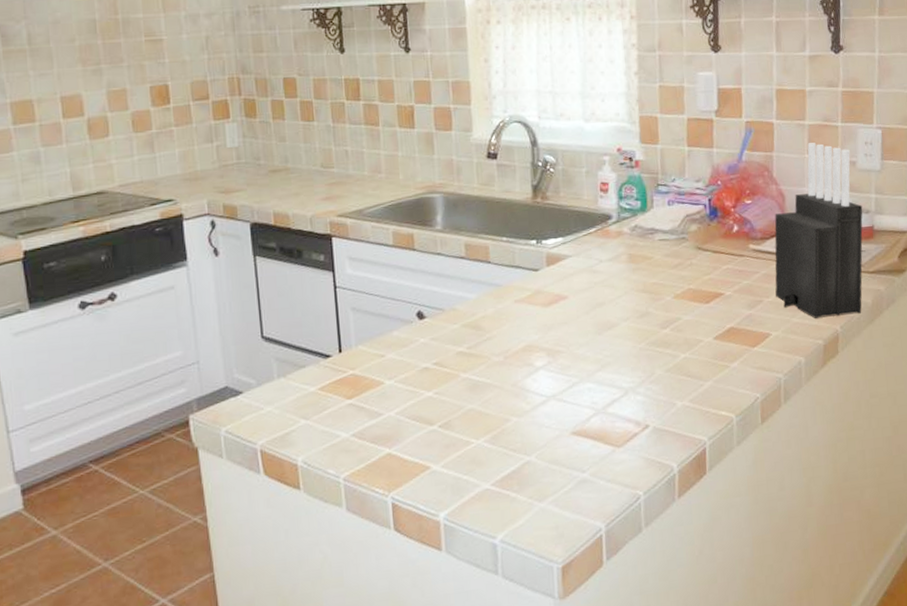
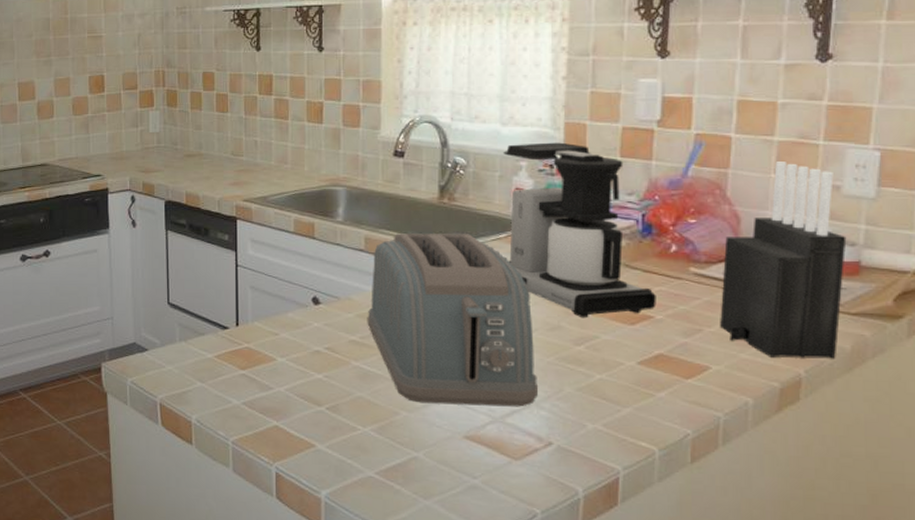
toaster: none [472,231,634,407] -> present [367,233,539,407]
coffee maker: none [588,135,725,303] -> present [503,142,656,319]

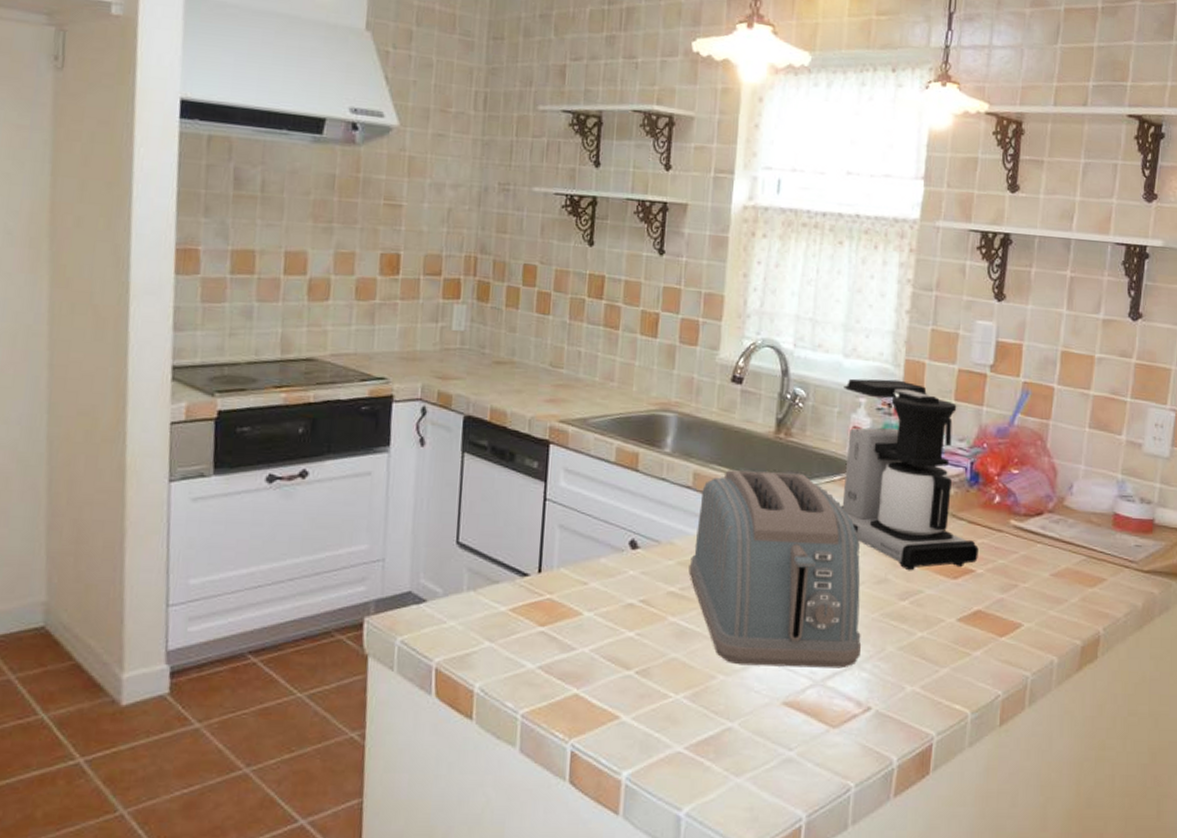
knife block: present [720,162,847,359] -> none [1034,416,1144,617]

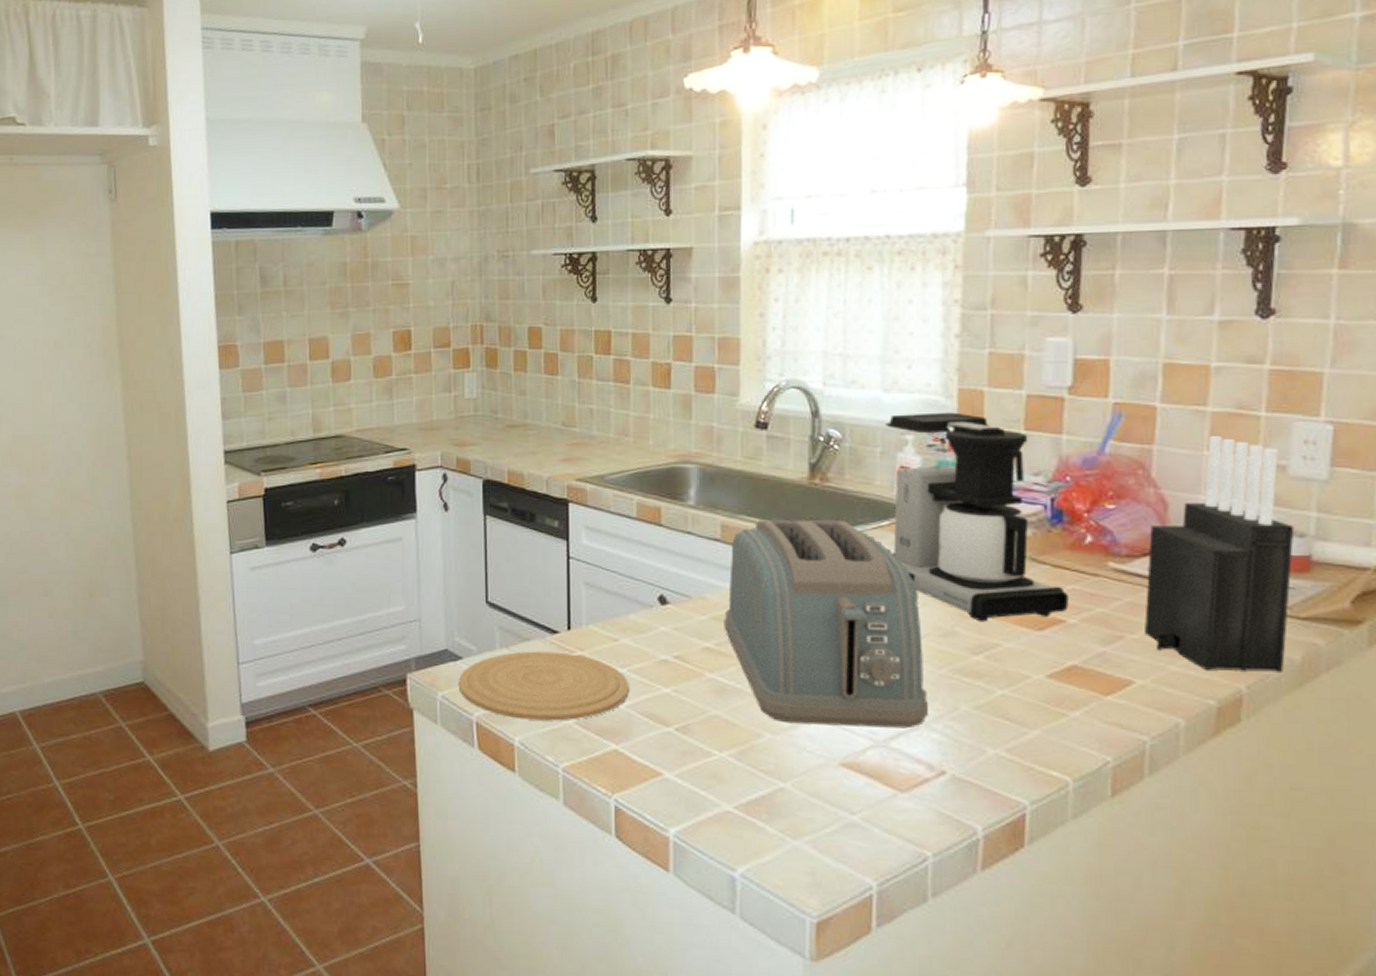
plate: none [420,594,595,666] -> present [459,651,629,721]
knife block: none [1034,416,1144,617] -> present [1144,436,1295,672]

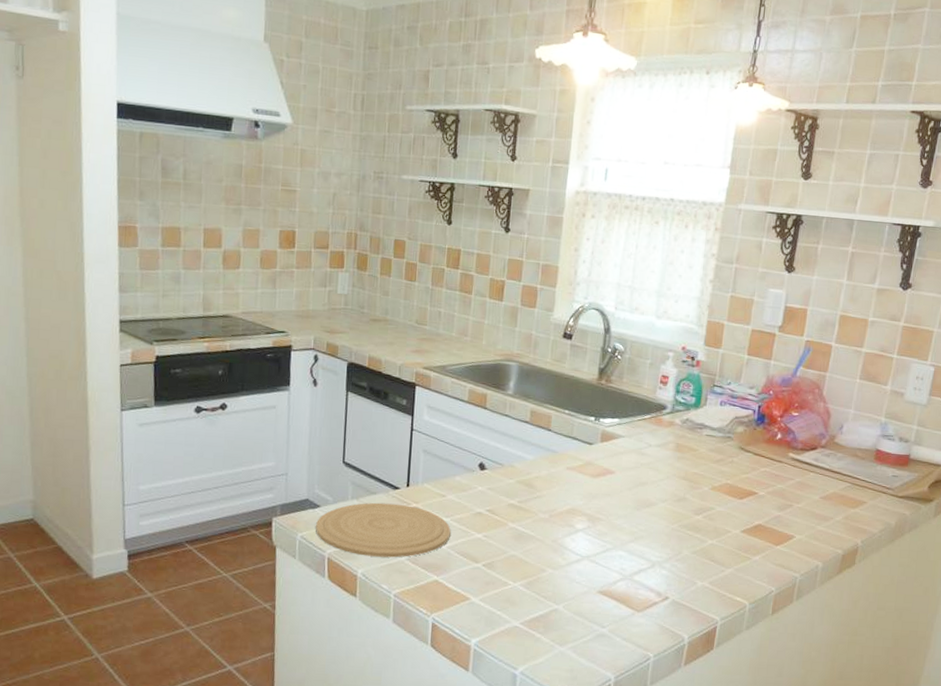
toaster: present [724,520,929,729] -> none [525,409,664,567]
coffee maker: present [885,412,1069,623] -> none [649,336,762,492]
knife block: present [1144,436,1295,672] -> none [806,369,903,532]

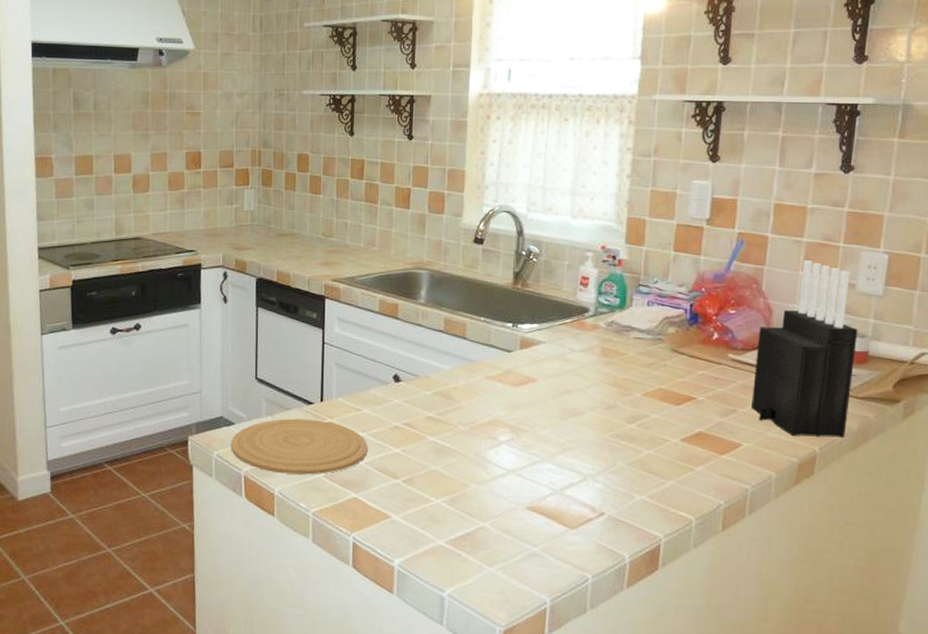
knife block: none [806,369,903,532] -> present [751,260,858,438]

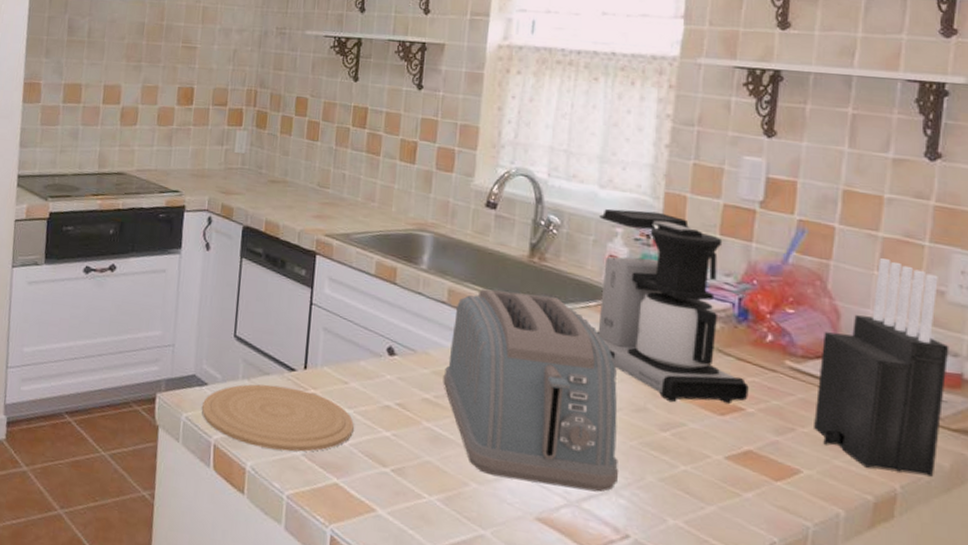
toaster: none [443,316,595,480] -> present [443,289,619,493]
coffee maker: none [572,235,699,399] -> present [596,208,749,404]

